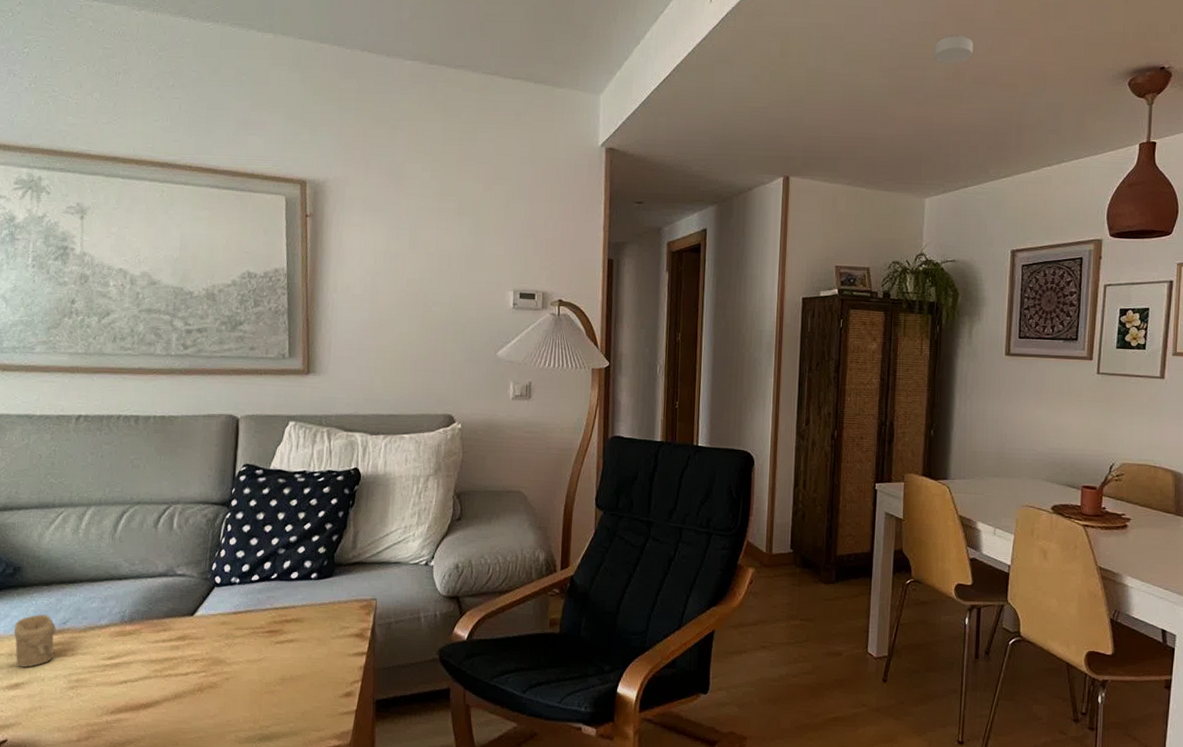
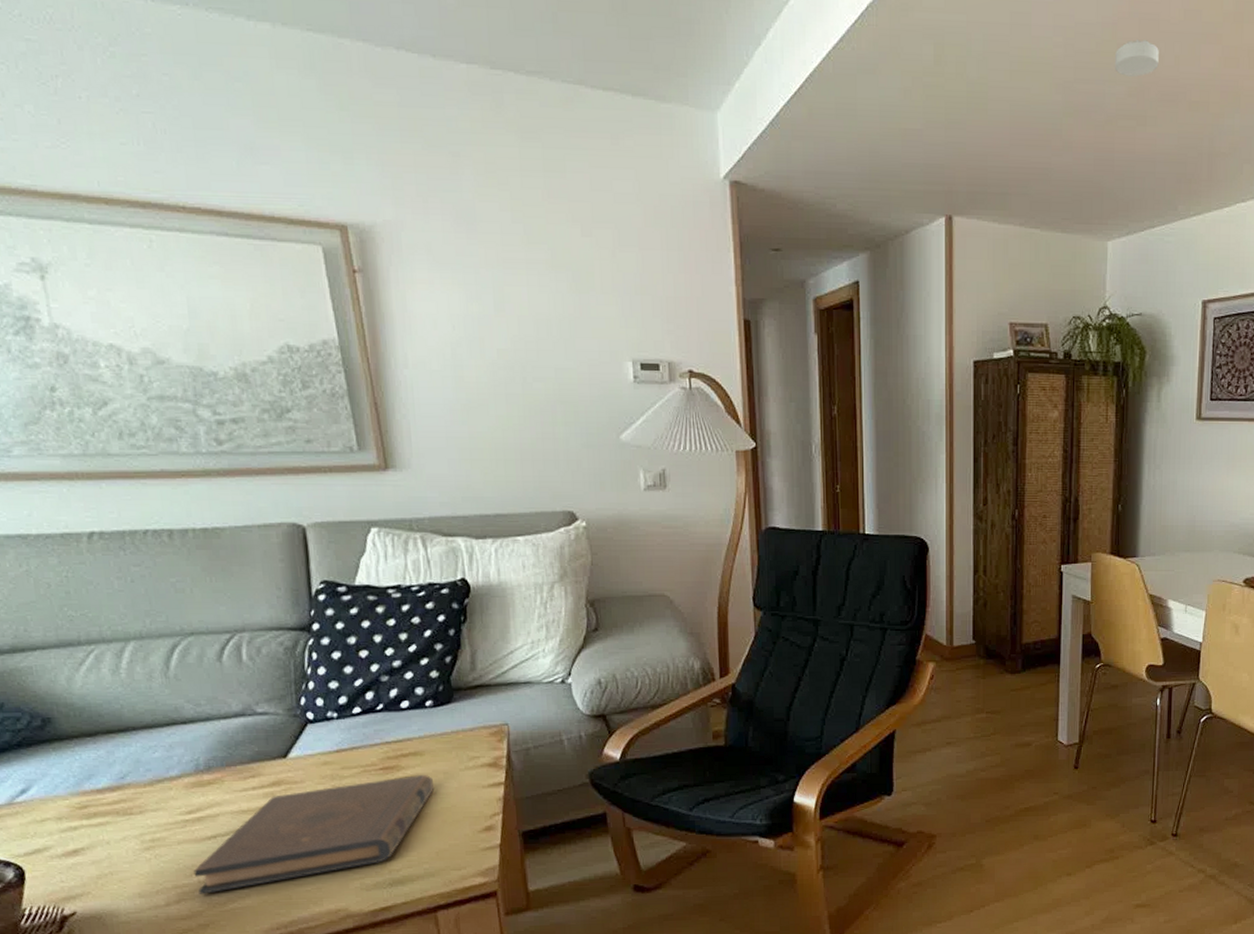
candle: present [13,614,56,667] -> none [57,770,117,831]
book: none [104,640,308,734] -> present [193,775,435,894]

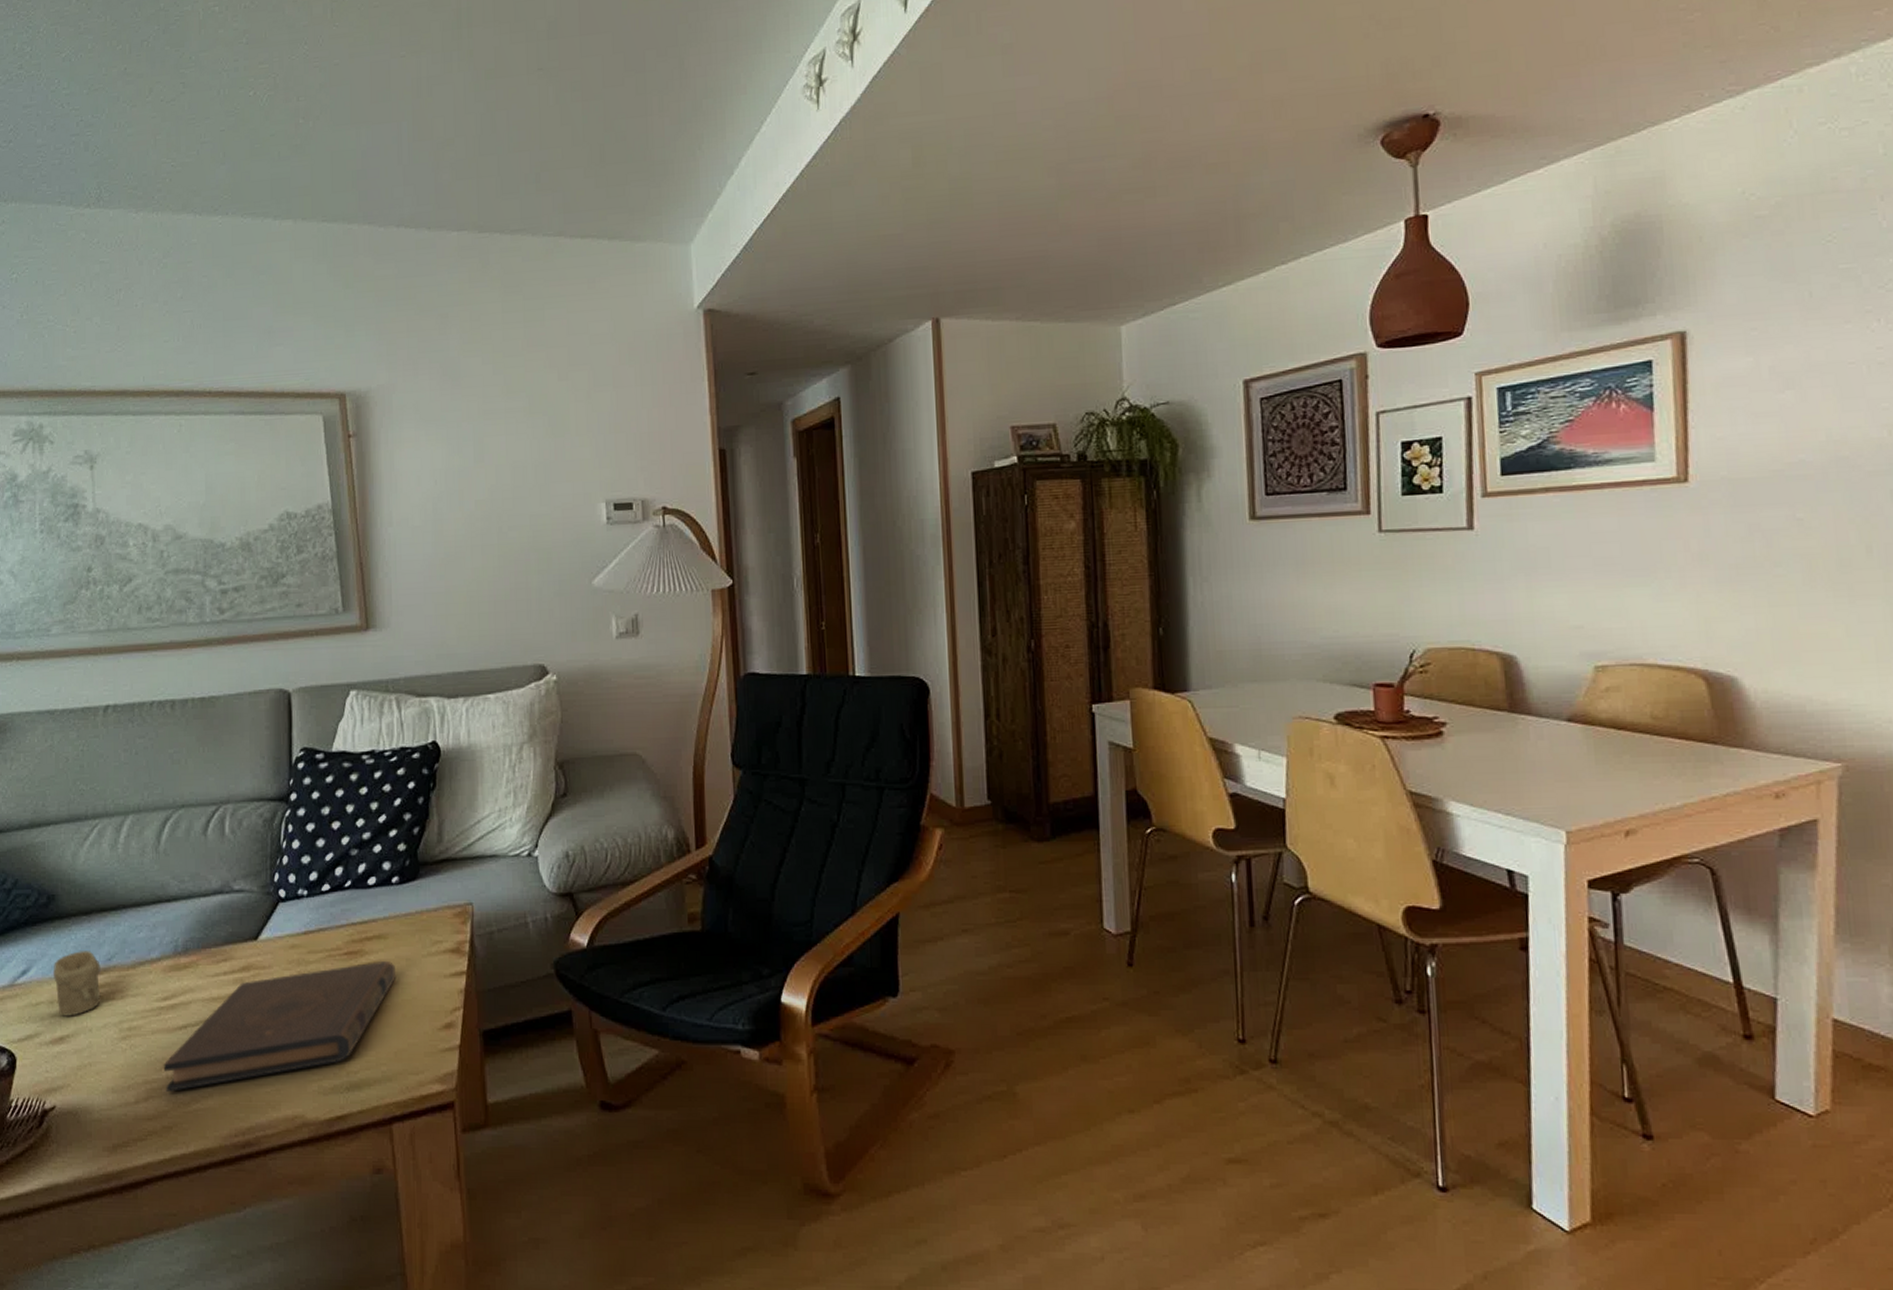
candle: none [57,770,117,831] -> present [52,951,101,1016]
smoke detector: present [1115,39,1159,77] -> none [1113,108,1165,149]

